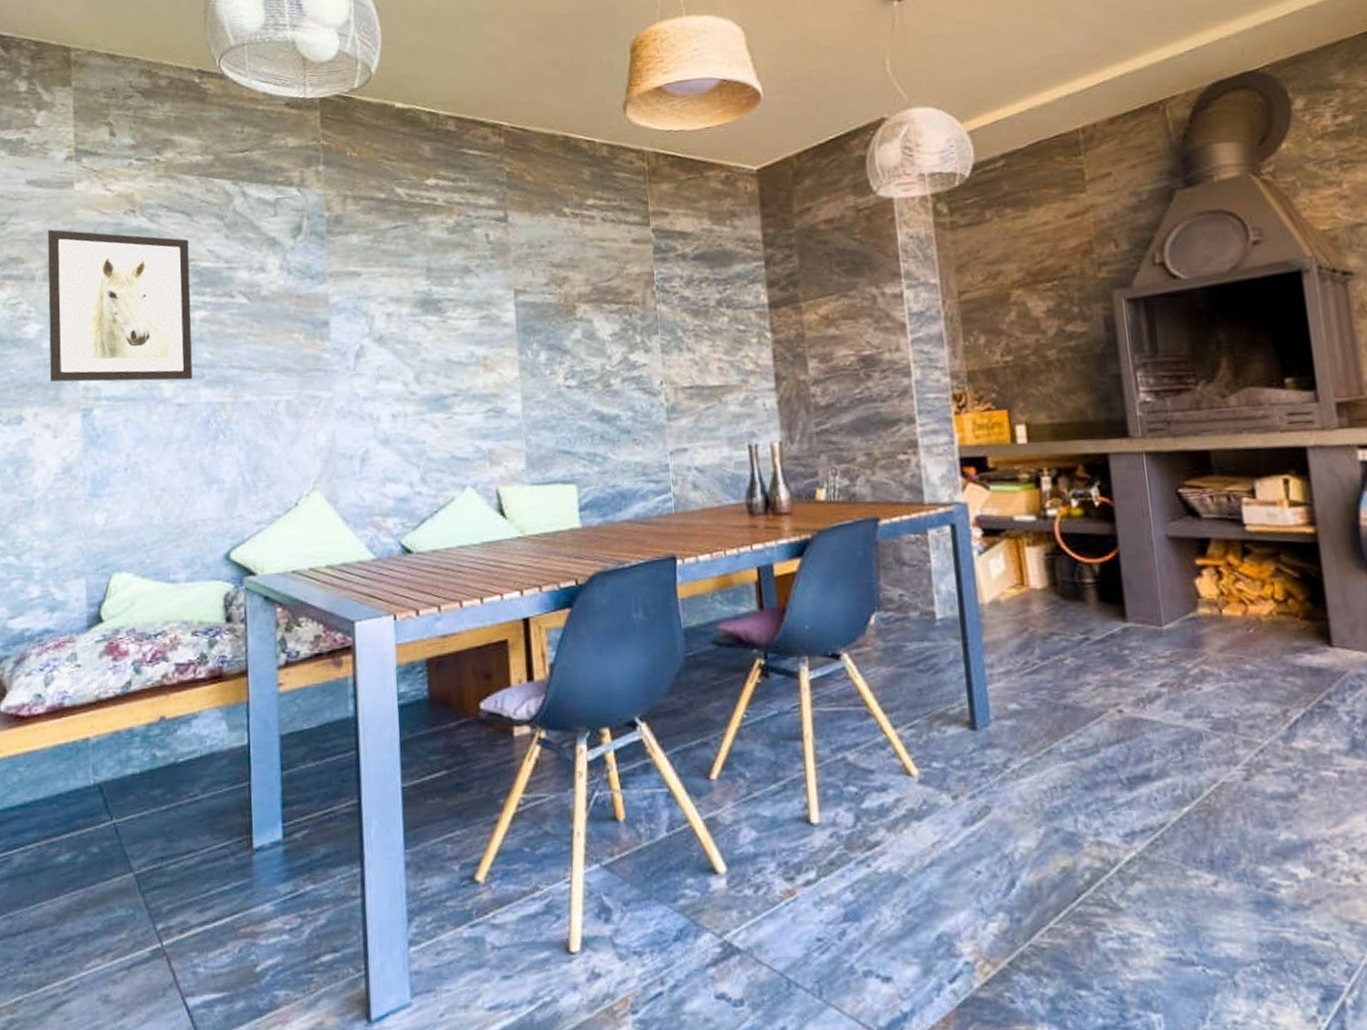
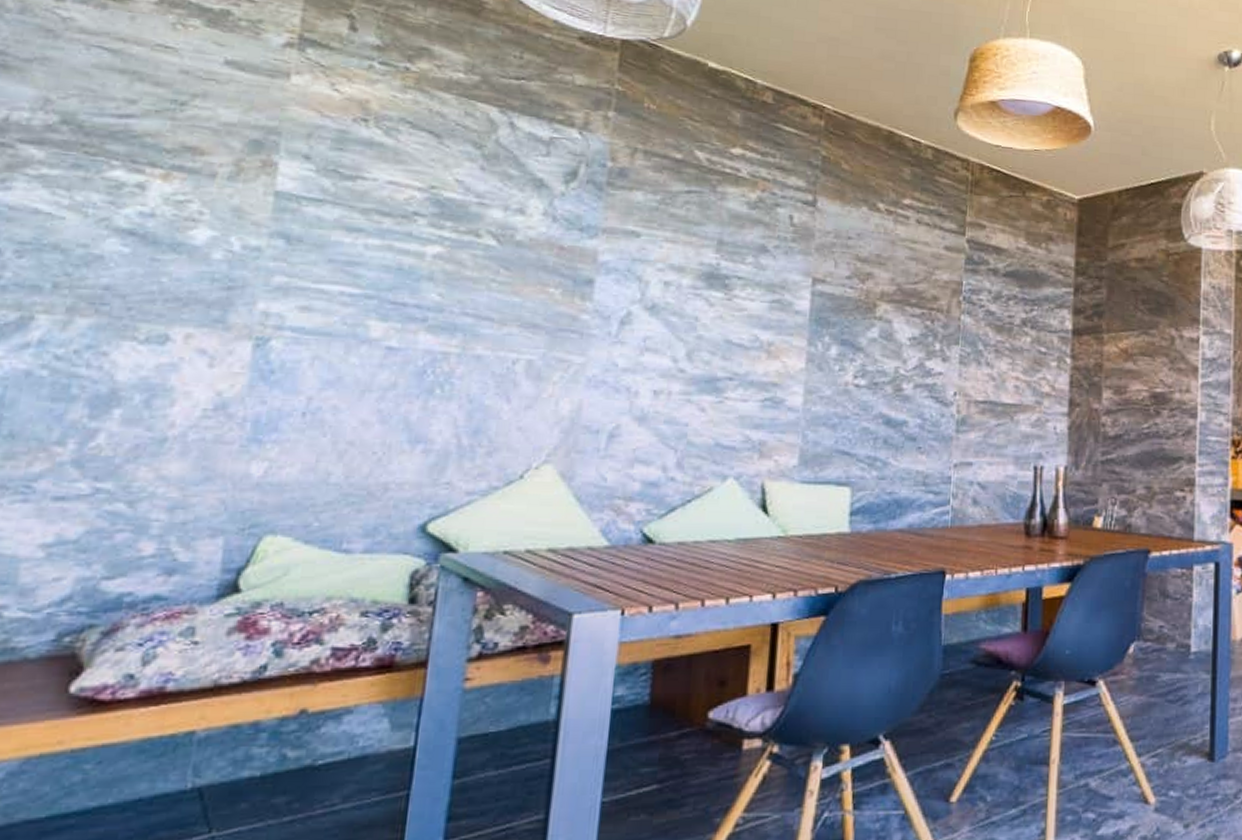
wall art: present [47,229,193,382] -> none [215,122,433,322]

